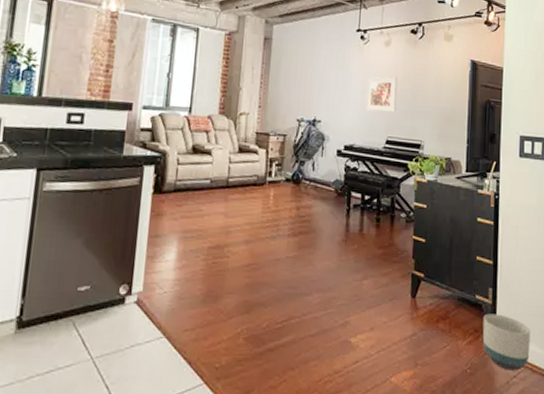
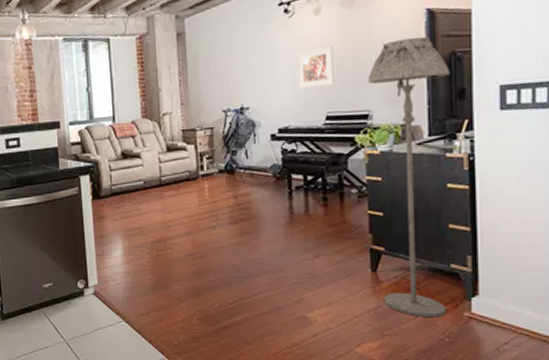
floor lamp: none [419,82,485,348] -> present [367,36,450,318]
planter: present [482,313,530,371] -> none [461,281,525,338]

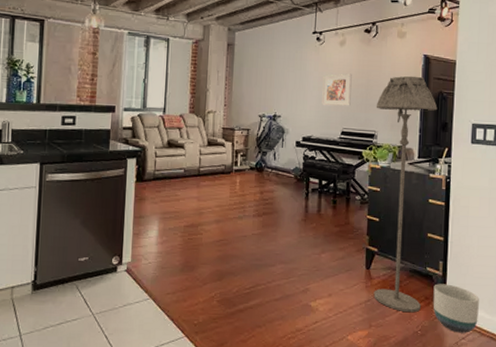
planter: none [461,281,525,338] -> present [433,283,479,333]

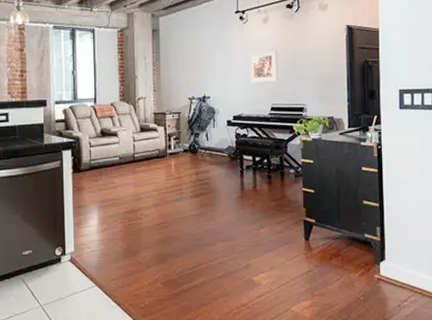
floor lamp: present [373,75,438,313] -> none [303,47,364,280]
planter: present [433,283,479,333] -> none [373,249,419,296]

